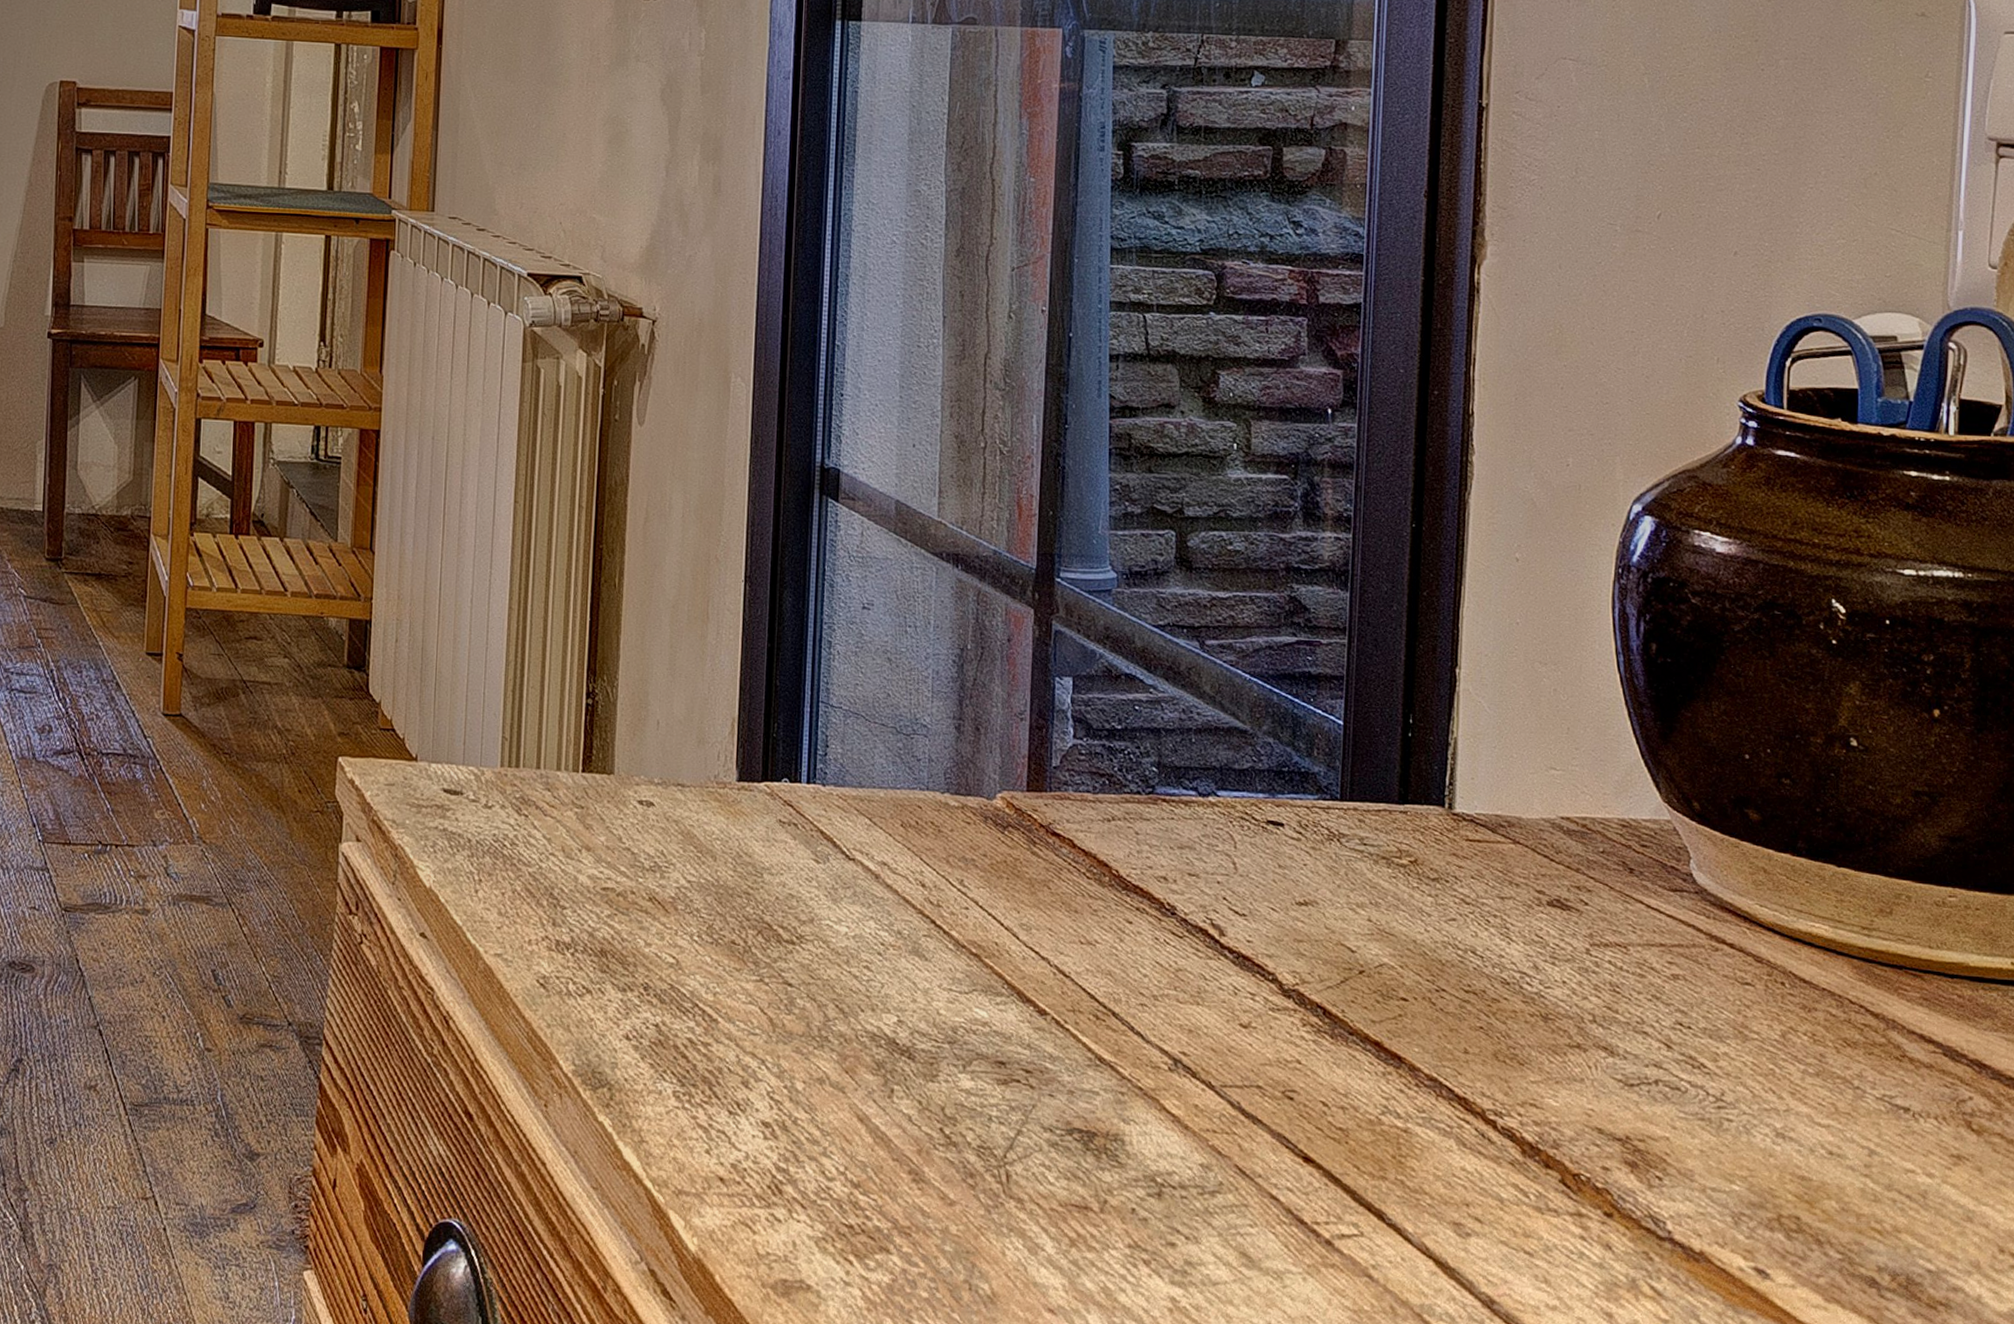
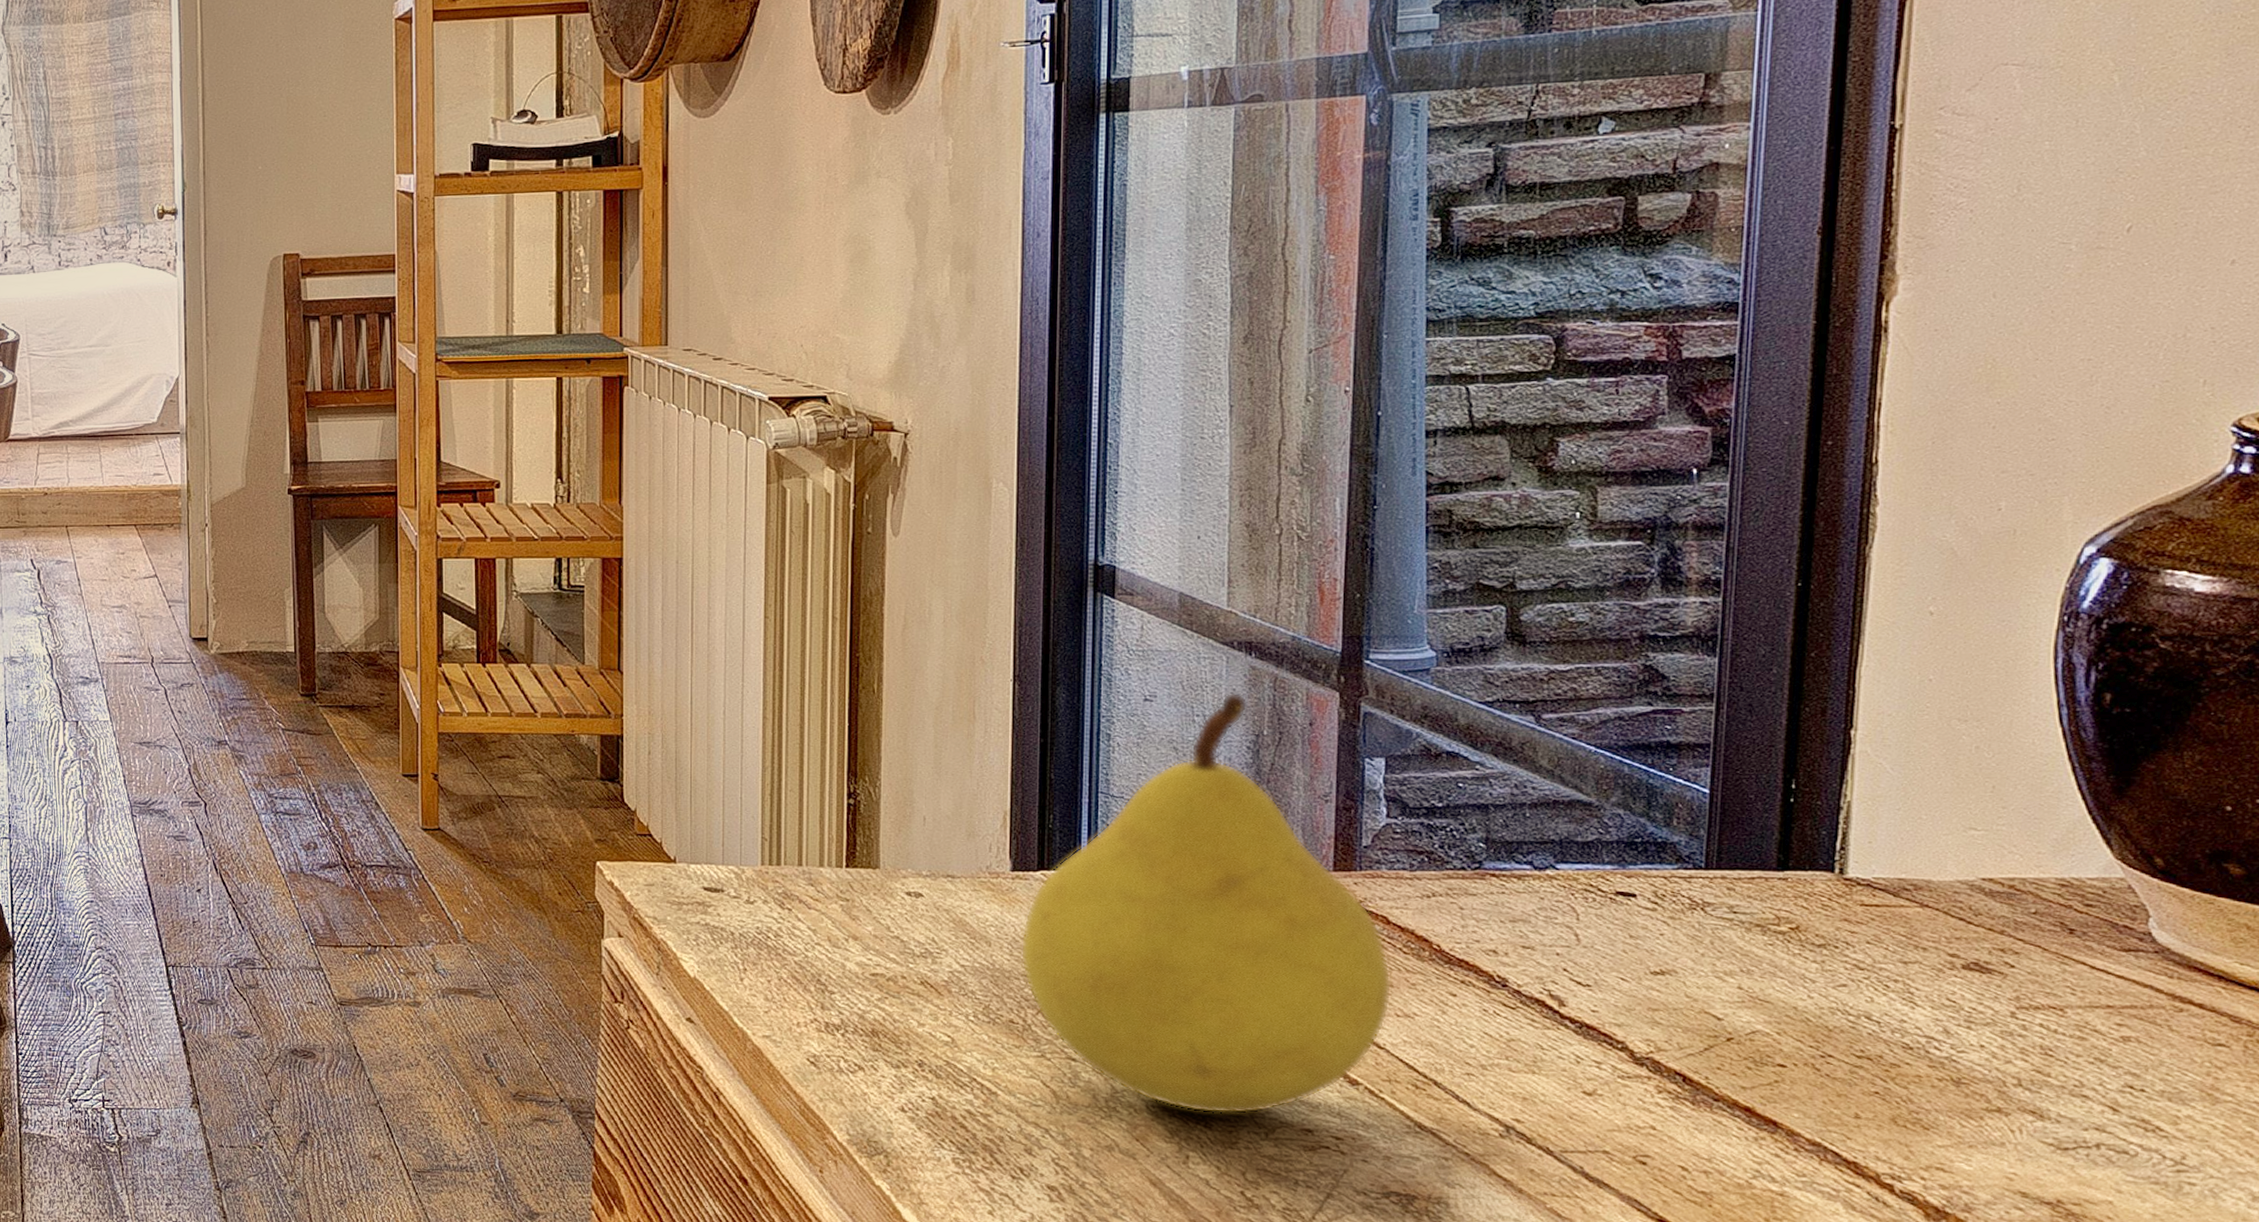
fruit: none [743,604,1077,1045] -> present [1020,692,1392,1114]

